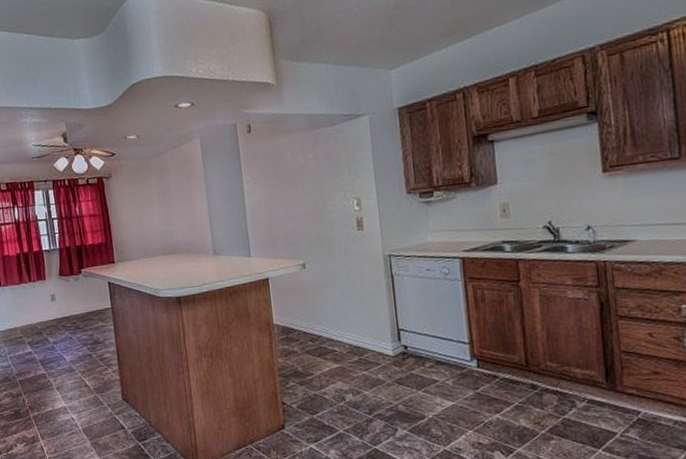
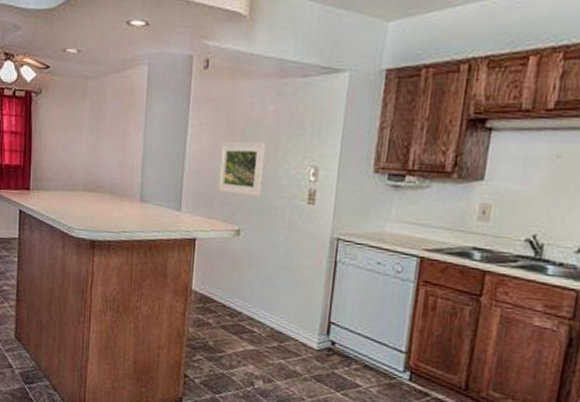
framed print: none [274,185,317,234] -> present [218,141,265,198]

